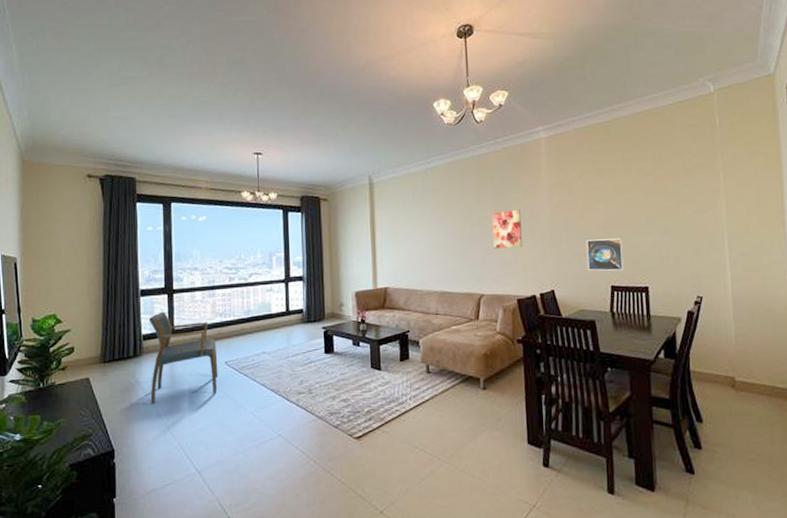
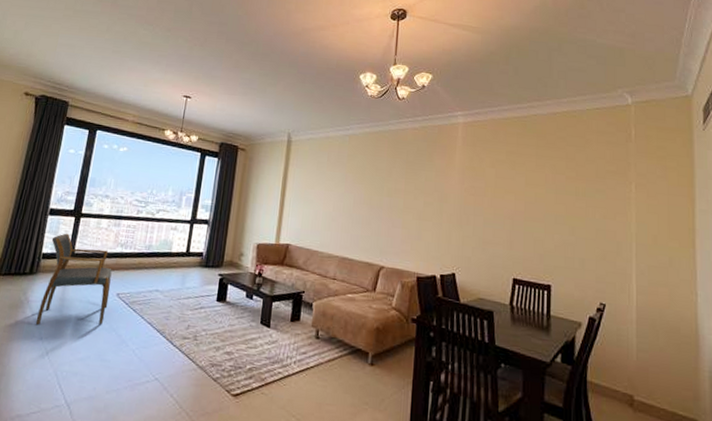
wall art: present [491,210,522,249] -> none [399,186,431,225]
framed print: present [586,238,624,271] -> none [491,228,529,265]

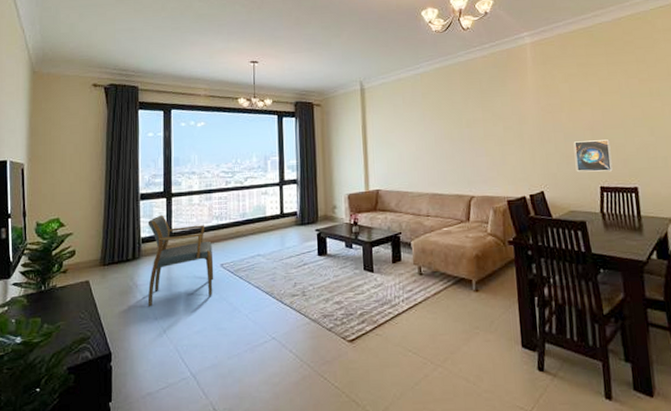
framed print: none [491,228,529,265] -> present [574,139,613,172]

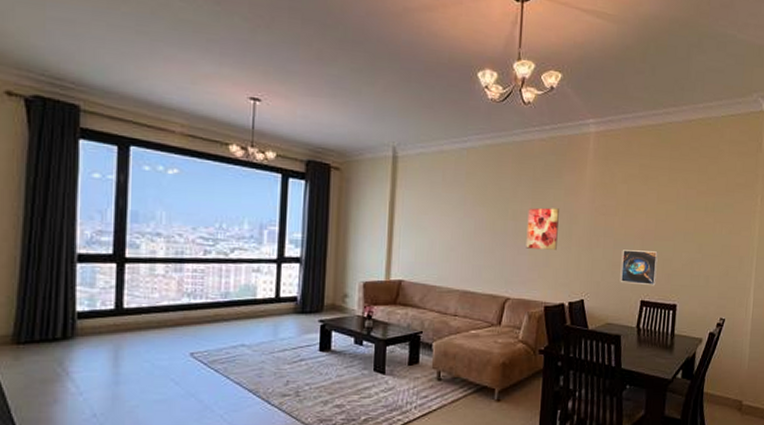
armchair: present [147,215,214,307] -> none [83,284,181,400]
wall art: none [480,112,511,151] -> present [526,207,559,250]

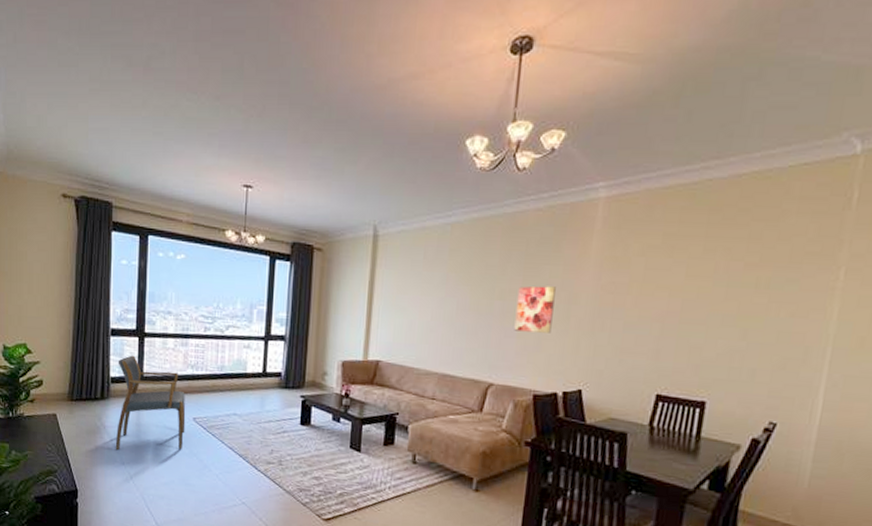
armchair: none [83,284,181,400] -> present [115,355,186,451]
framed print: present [620,250,658,286] -> none [629,334,683,378]

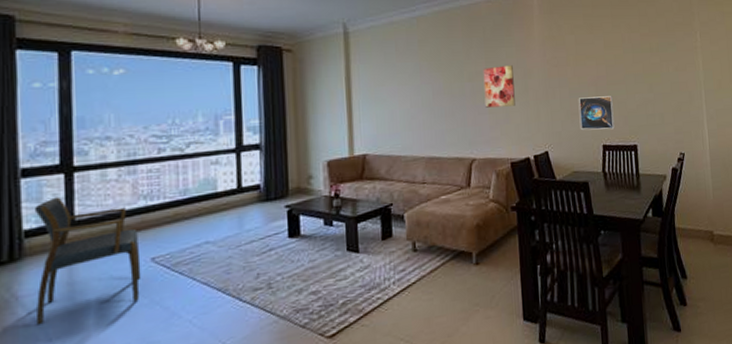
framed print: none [629,334,683,378] -> present [578,96,615,130]

